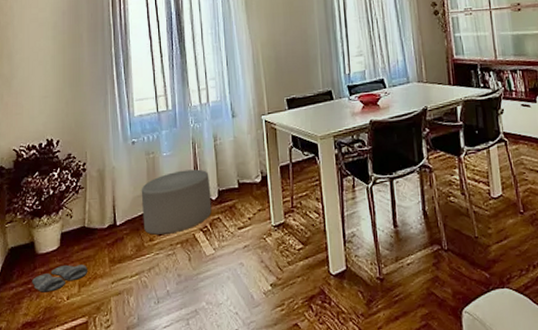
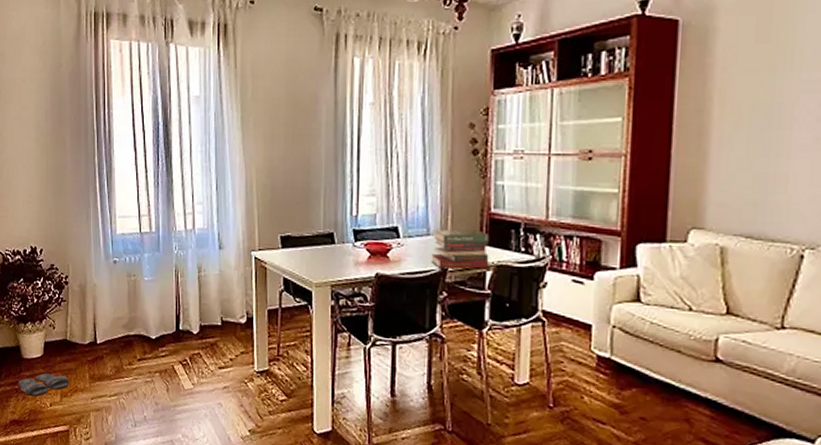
pouf: present [141,169,212,235] -> none [121,298,192,361]
books: none [412,74,458,109] -> present [431,229,490,269]

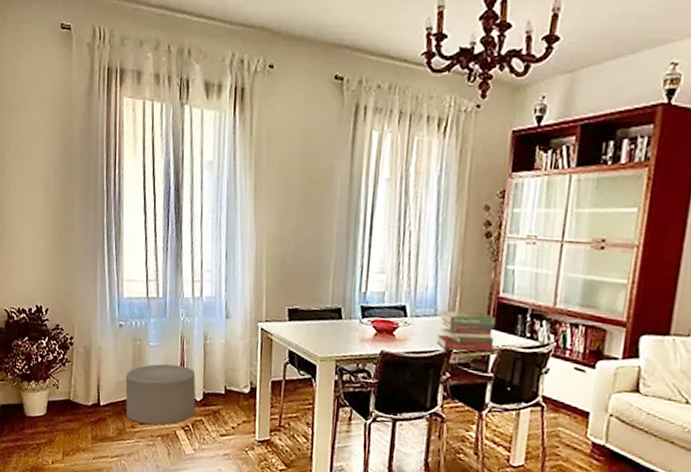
slippers: present [18,373,69,396] -> none [21,431,71,454]
pouf: none [121,298,192,361] -> present [125,364,196,426]

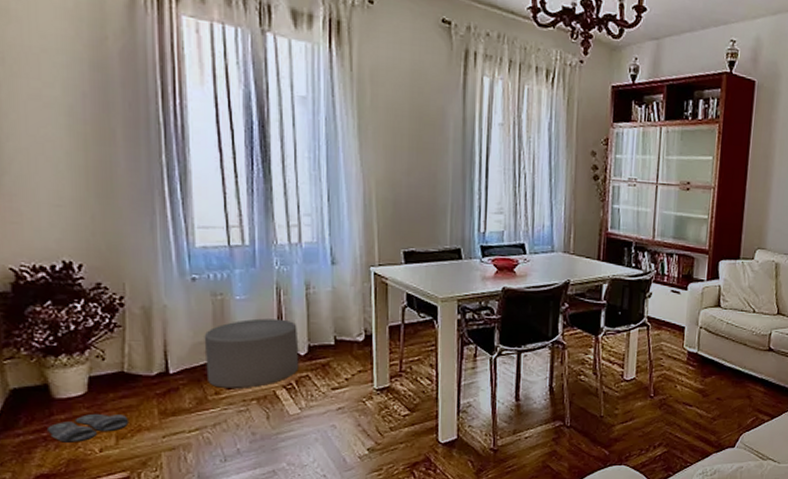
slippers: none [21,431,71,454] -> present [48,413,128,442]
books: present [436,311,497,352] -> none [554,246,607,283]

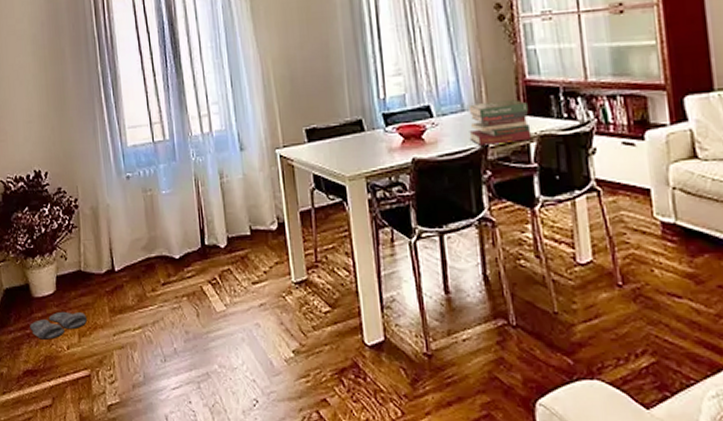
pouf: present [204,318,299,388] -> none [139,211,221,284]
books: none [554,246,607,283] -> present [468,99,532,146]

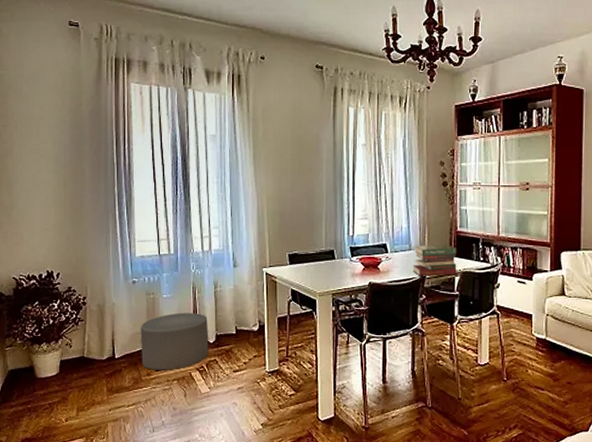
slippers: present [30,311,87,340] -> none [32,390,86,413]
pouf: none [139,211,221,284] -> present [140,313,209,370]

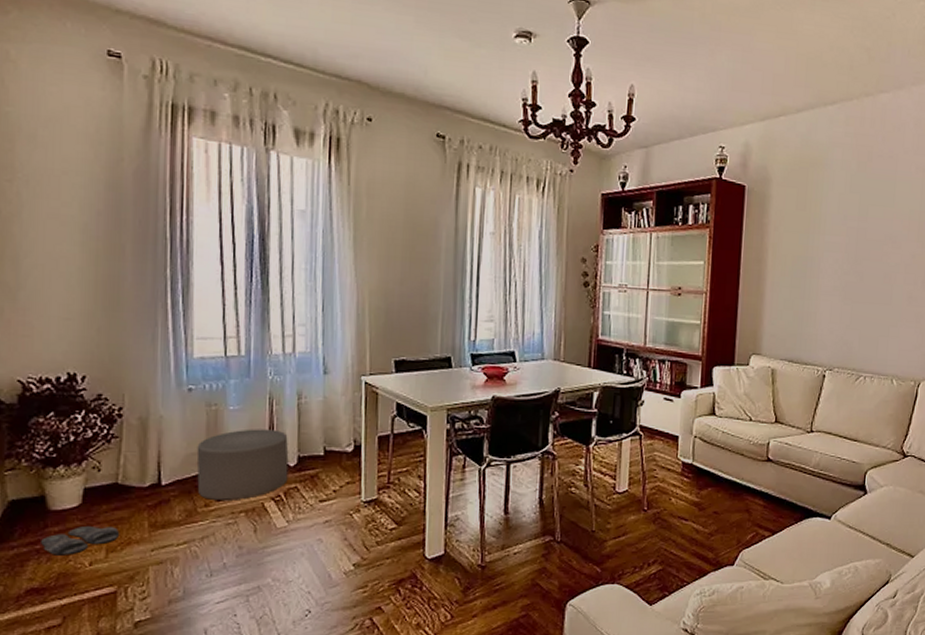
slippers: none [32,390,86,413] -> present [41,525,119,556]
books: present [413,244,457,276] -> none [545,354,598,391]

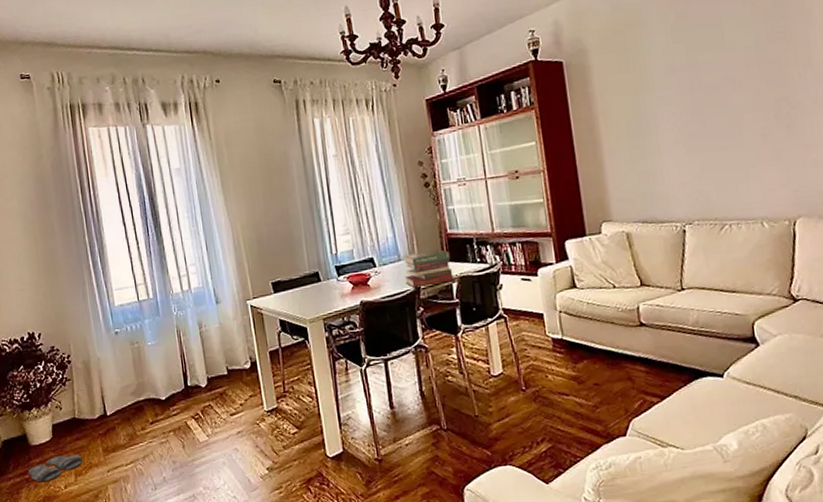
pouf: present [196,429,289,500] -> none [128,357,202,424]
books: none [545,354,598,391] -> present [403,249,454,288]

